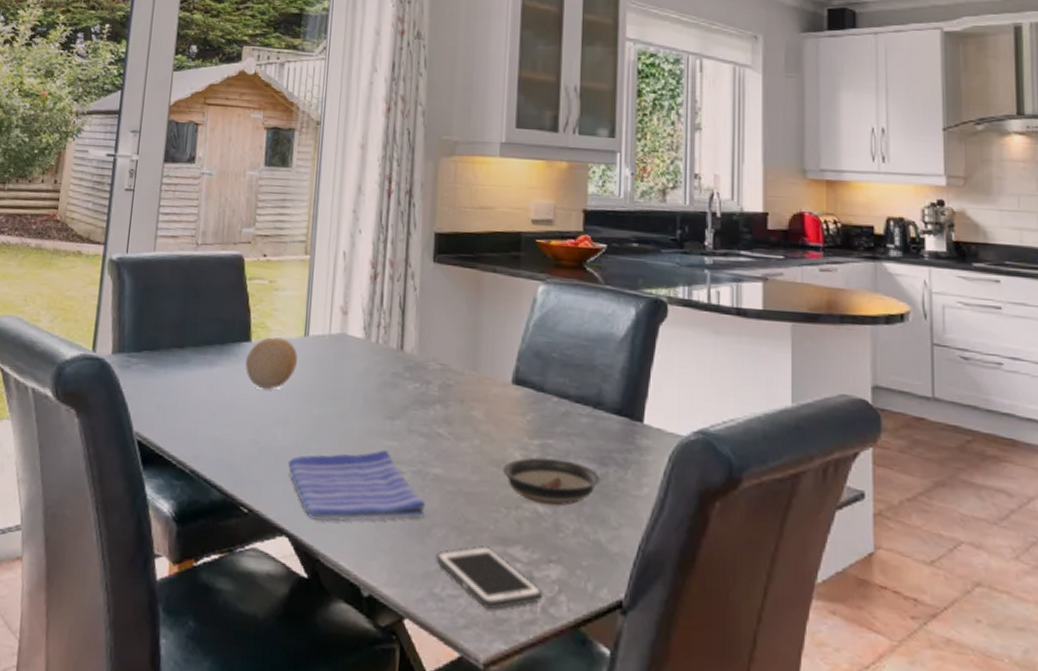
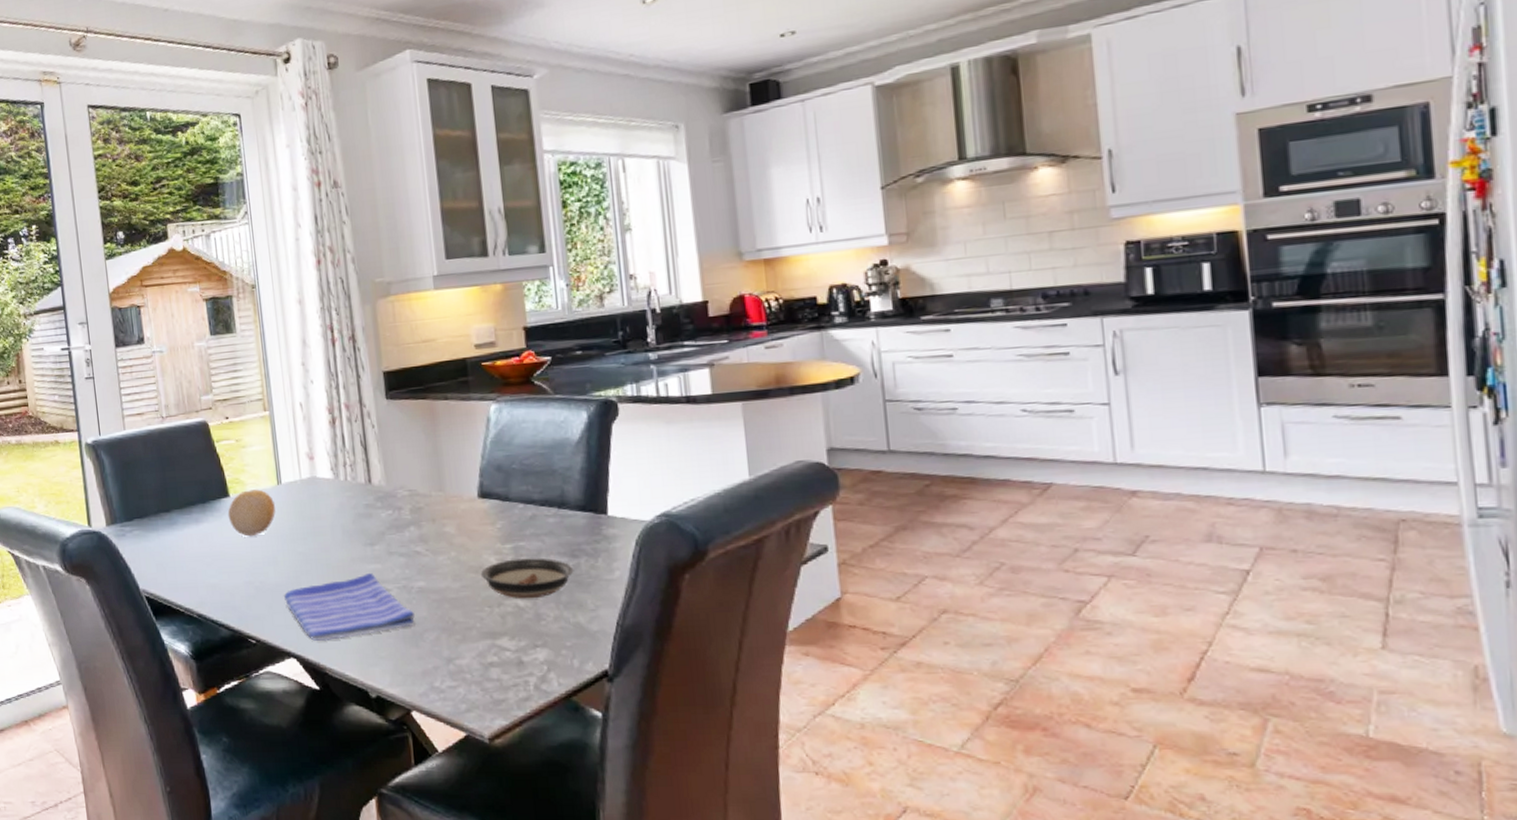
cell phone: present [435,546,543,609] -> none [431,642,534,693]

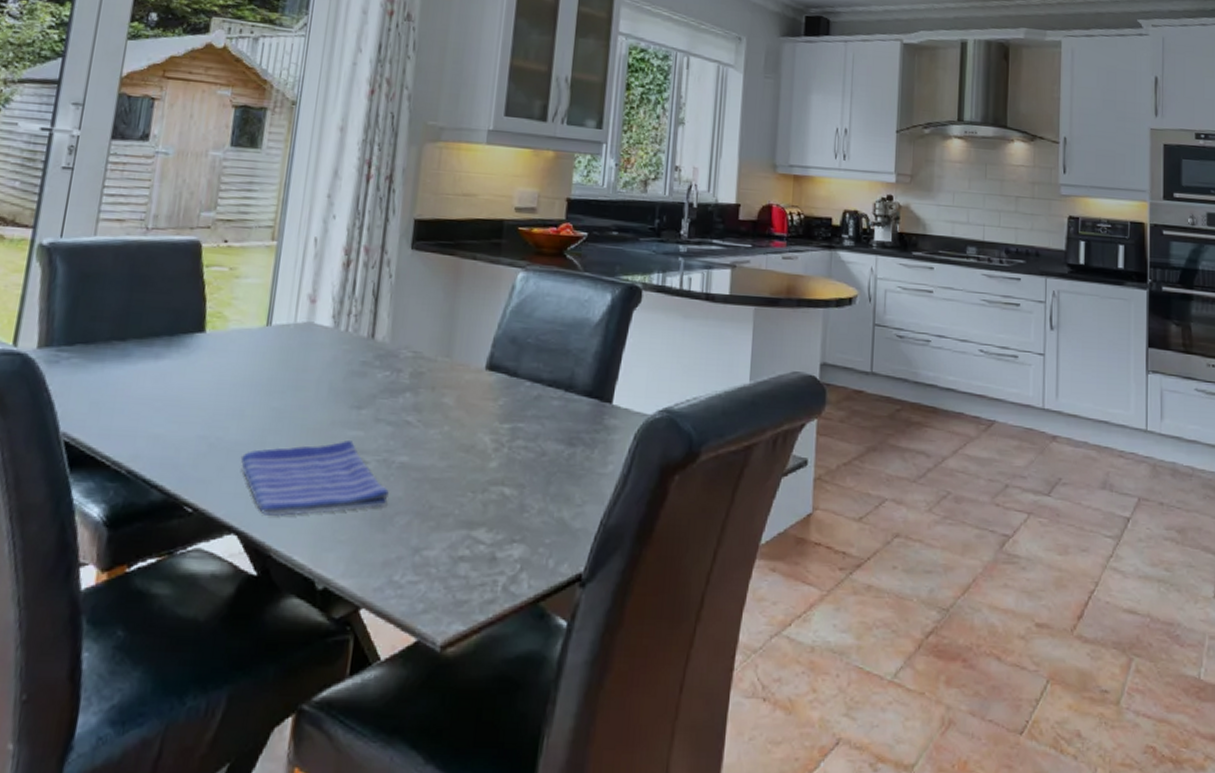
fruit: present [227,489,276,537] -> none [196,327,258,383]
saucer: present [480,558,574,599] -> none [470,441,569,487]

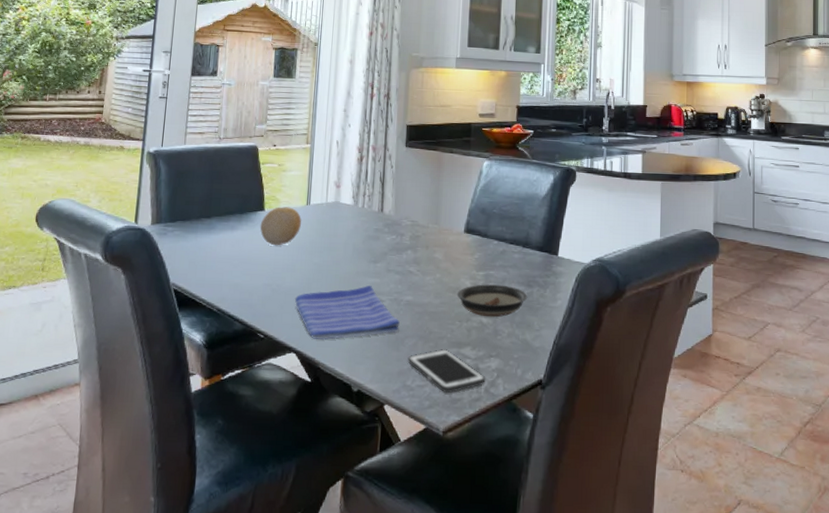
fruit: none [196,327,258,383] -> present [260,207,301,246]
cell phone: none [396,531,504,592] -> present [407,349,486,393]
saucer: none [470,441,569,487] -> present [456,284,528,318]

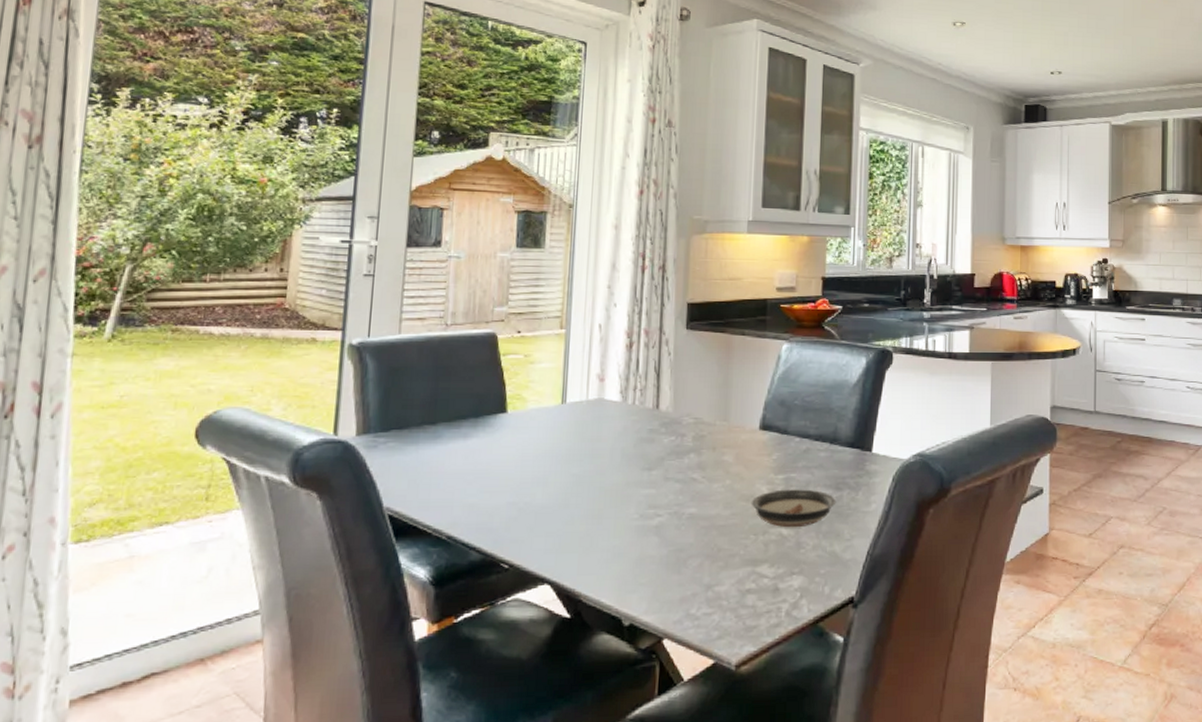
fruit: present [260,207,301,246] -> none [501,407,555,455]
dish towel: present [295,286,400,341] -> none [548,498,681,567]
cell phone: present [407,349,486,393] -> none [691,569,787,619]

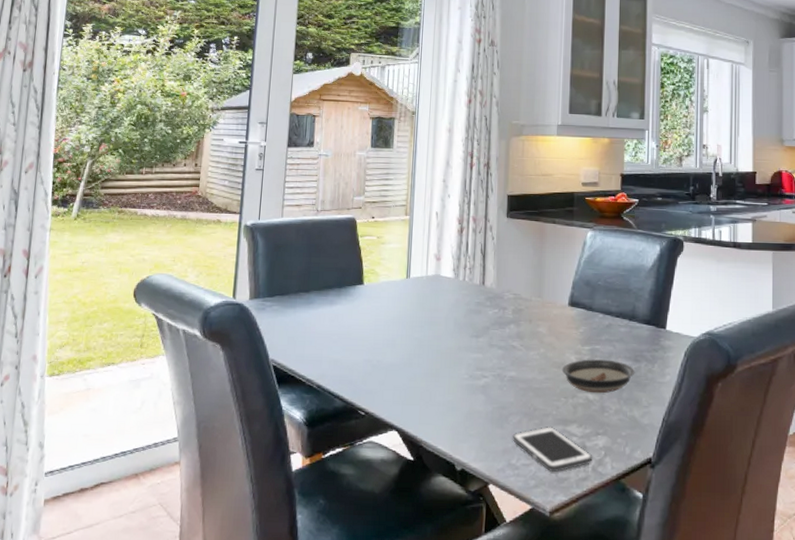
cell phone: none [691,569,787,619] -> present [512,427,593,472]

